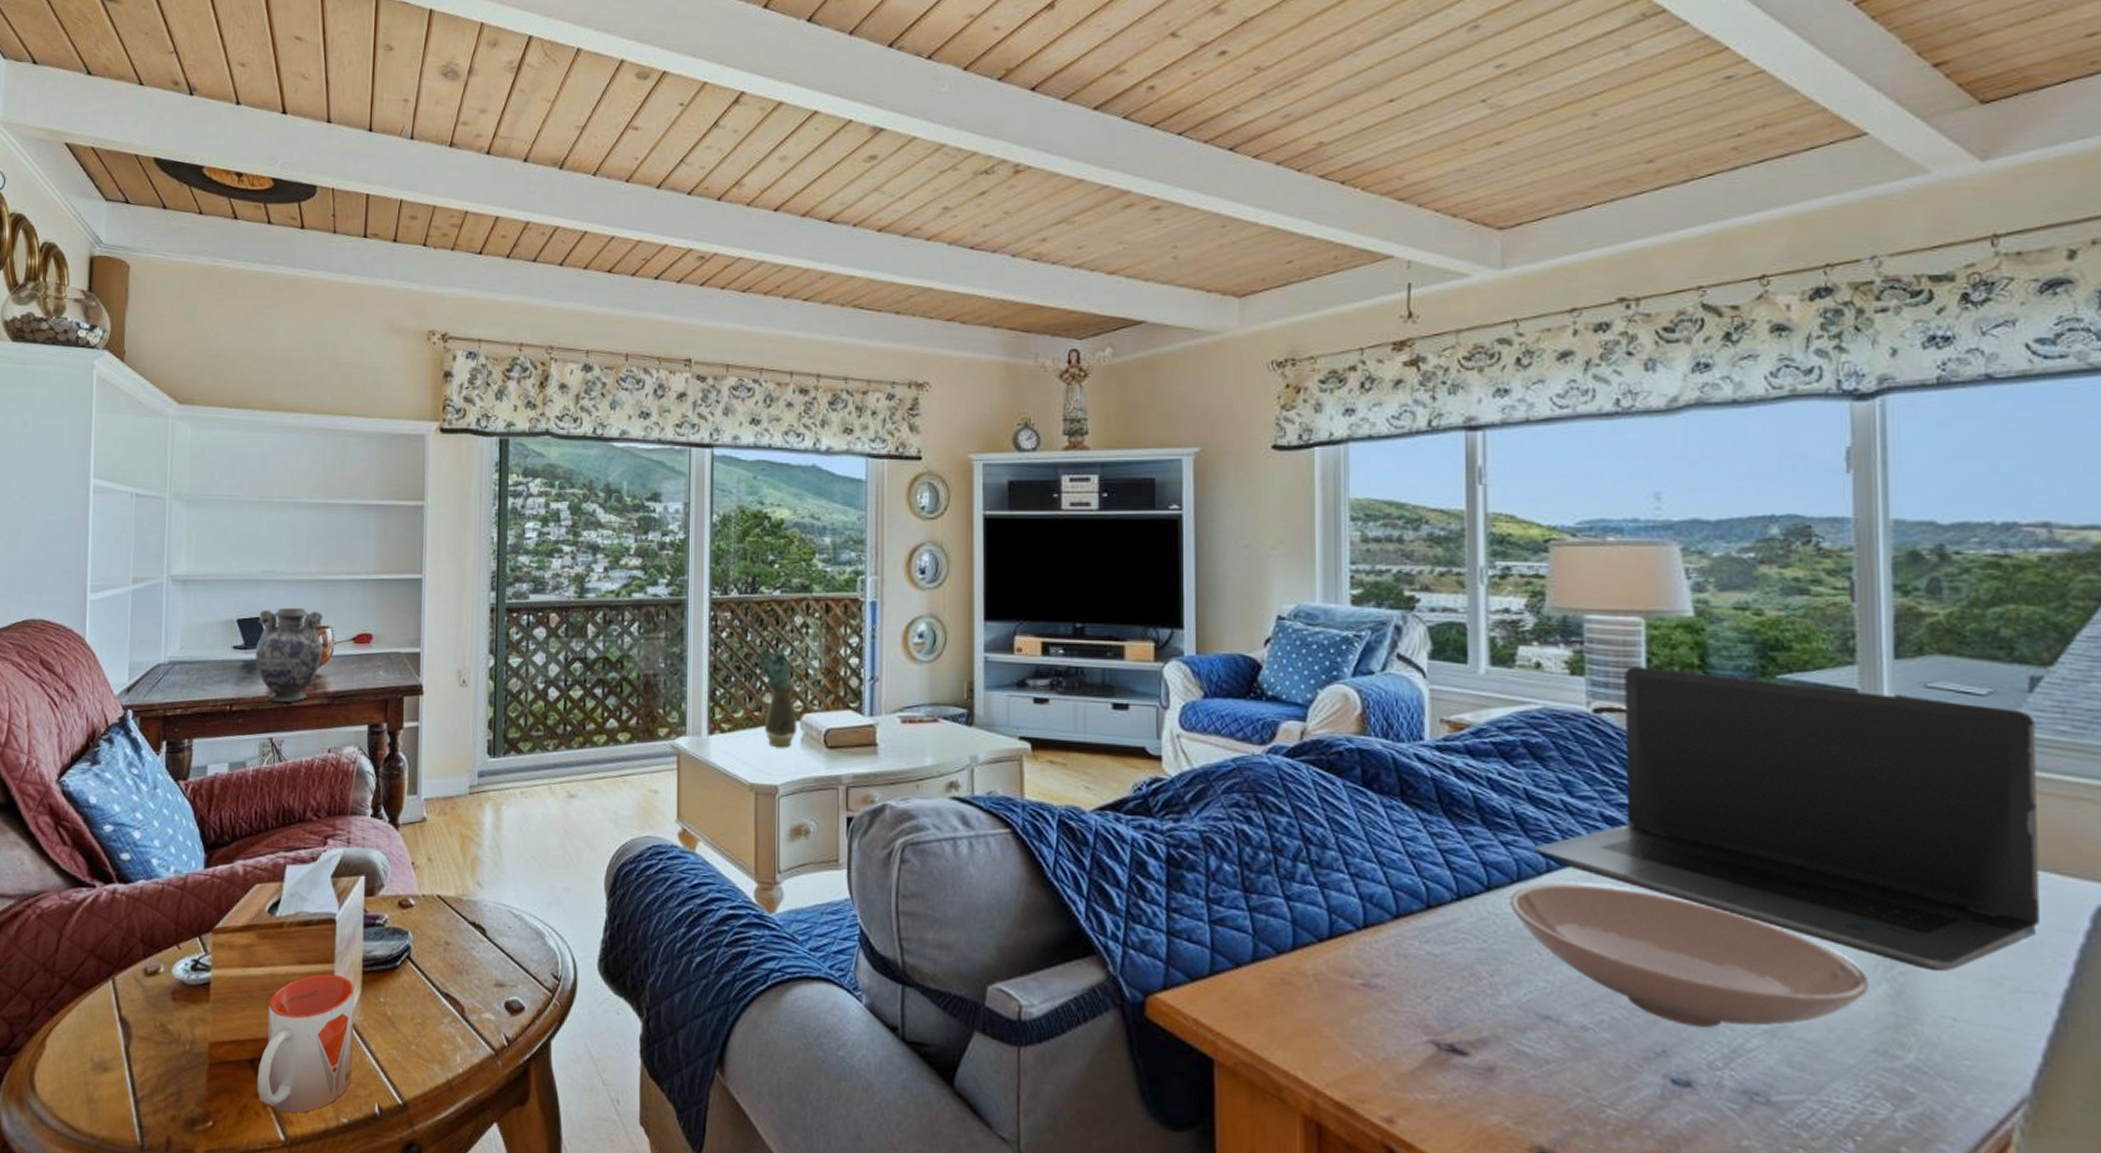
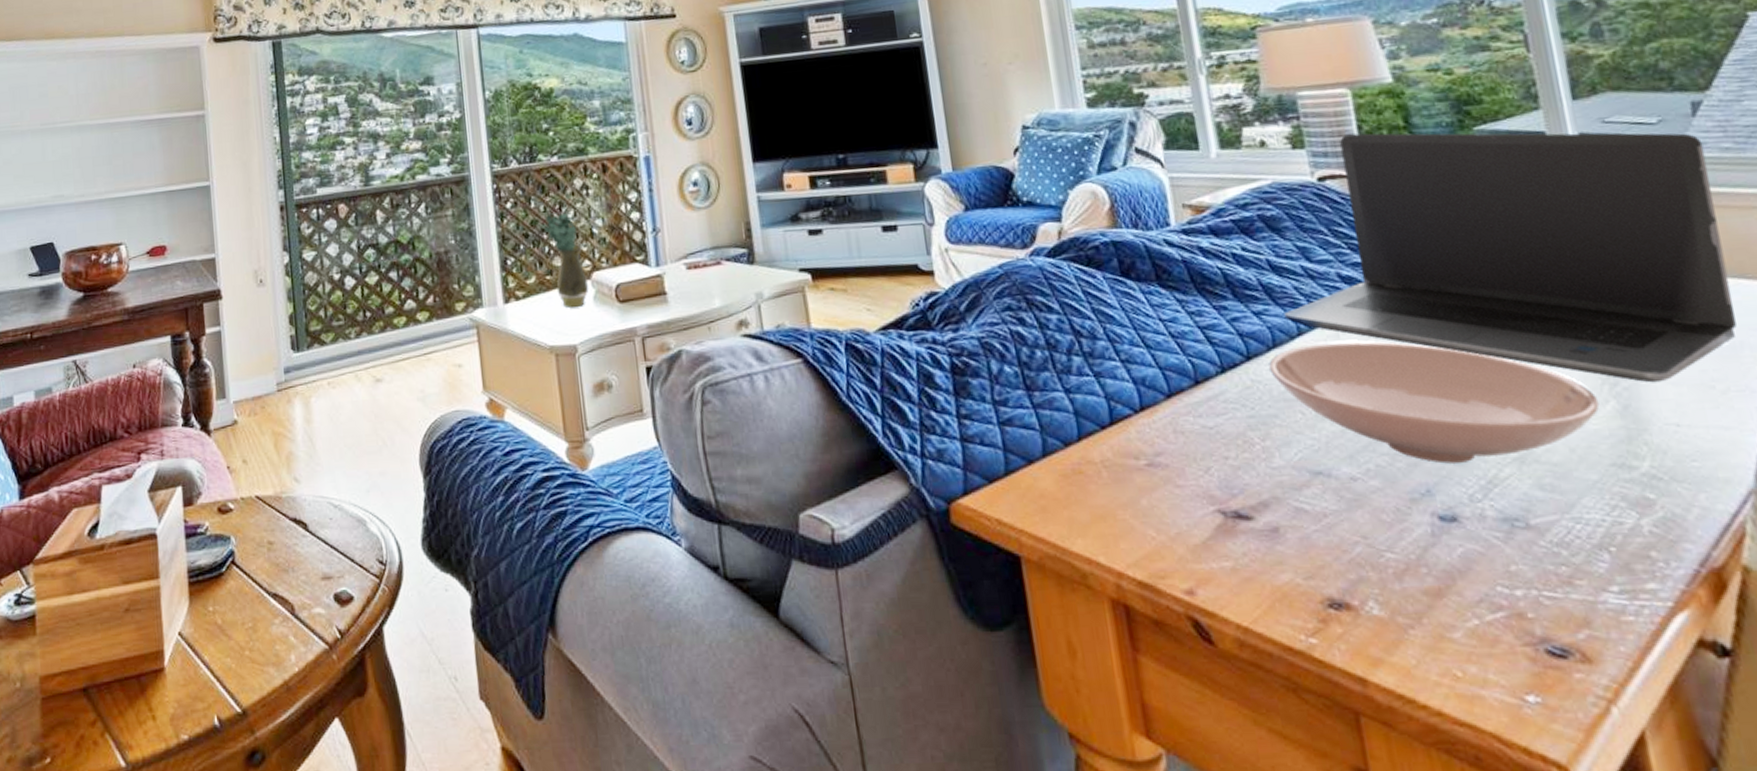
decorative vase: present [255,607,323,703] -> none [51,228,119,325]
mug: present [257,974,354,1114] -> none [92,590,188,738]

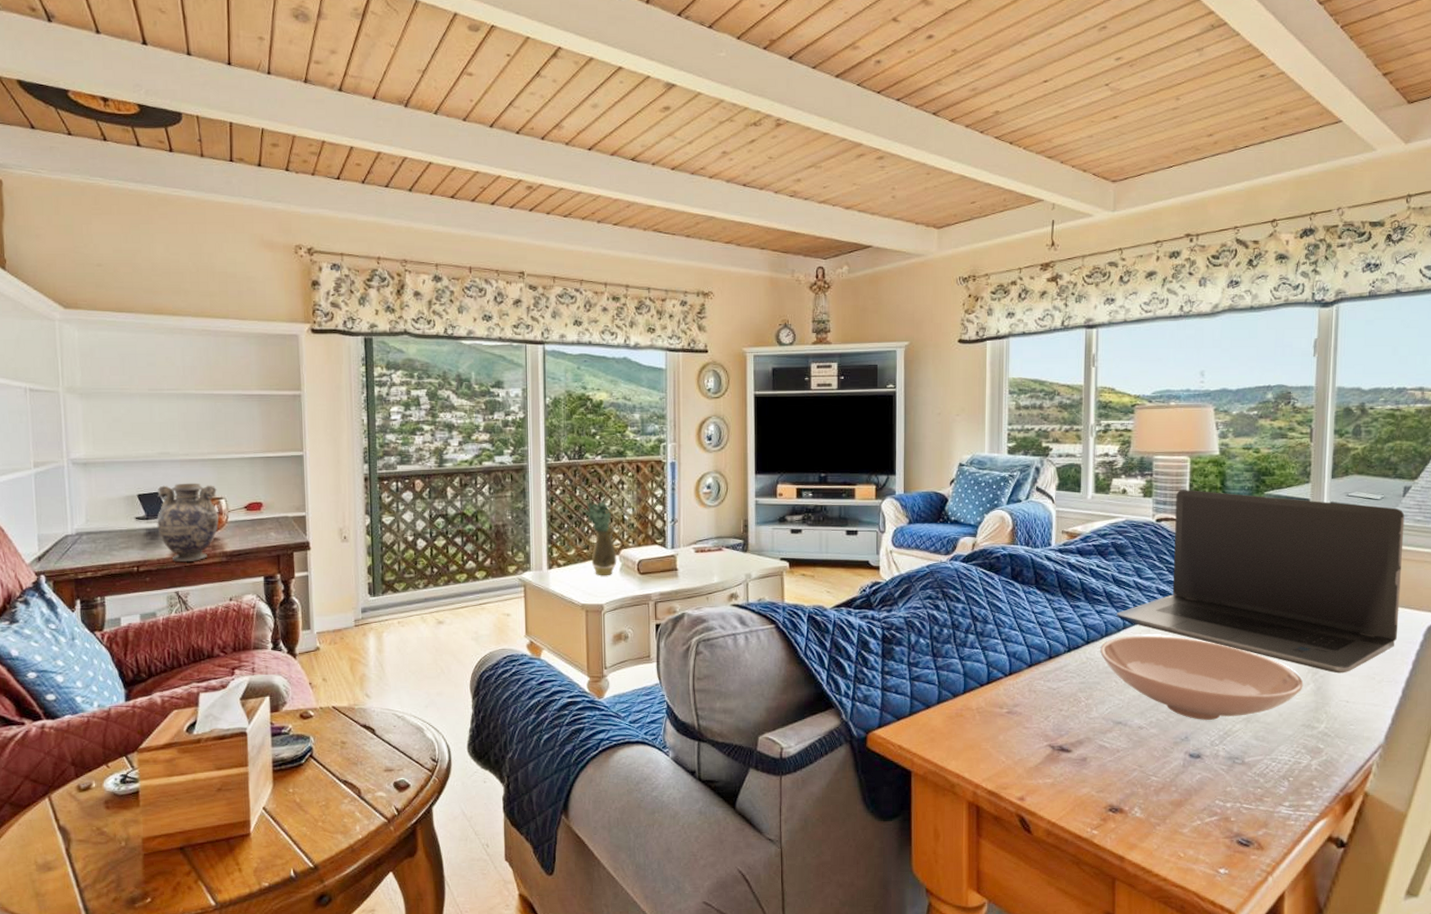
decorative vase: none [51,228,119,325] -> present [157,483,219,563]

